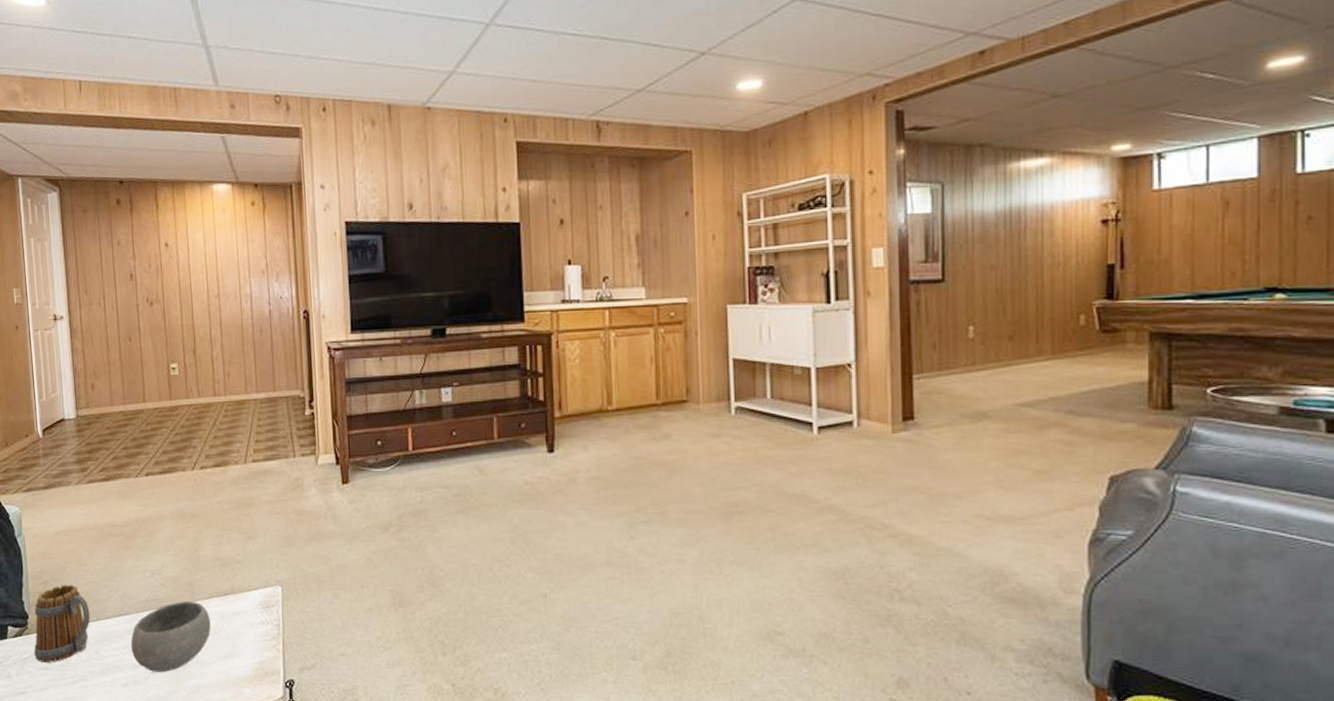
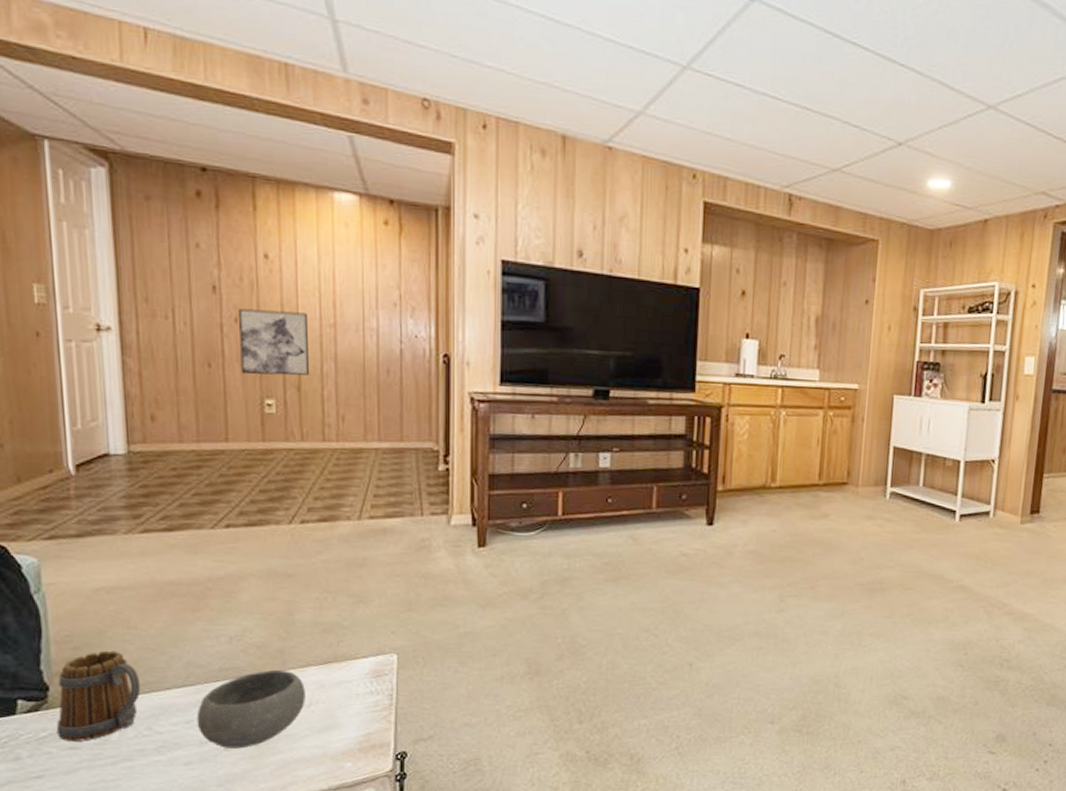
wall art: none [149,288,202,344] -> present [239,308,310,376]

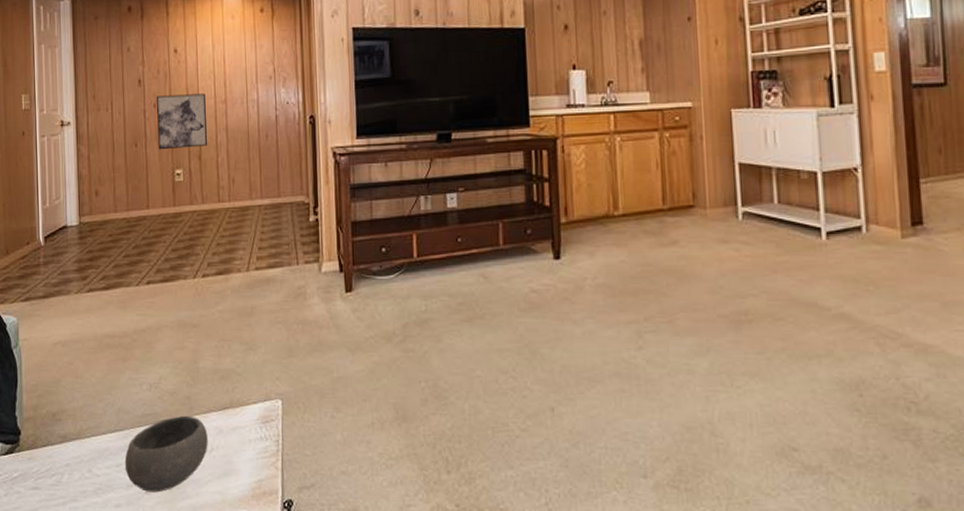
mug: present [56,650,141,741] -> none [24,398,85,482]

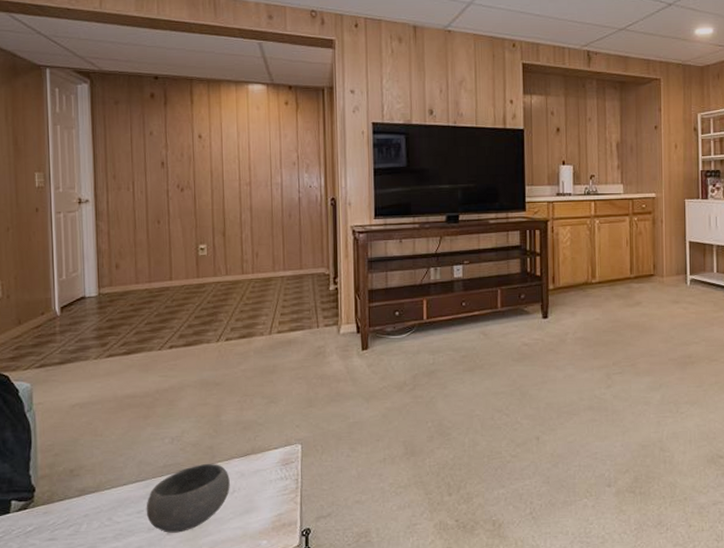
wall art: present [157,93,208,150] -> none [180,176,232,227]

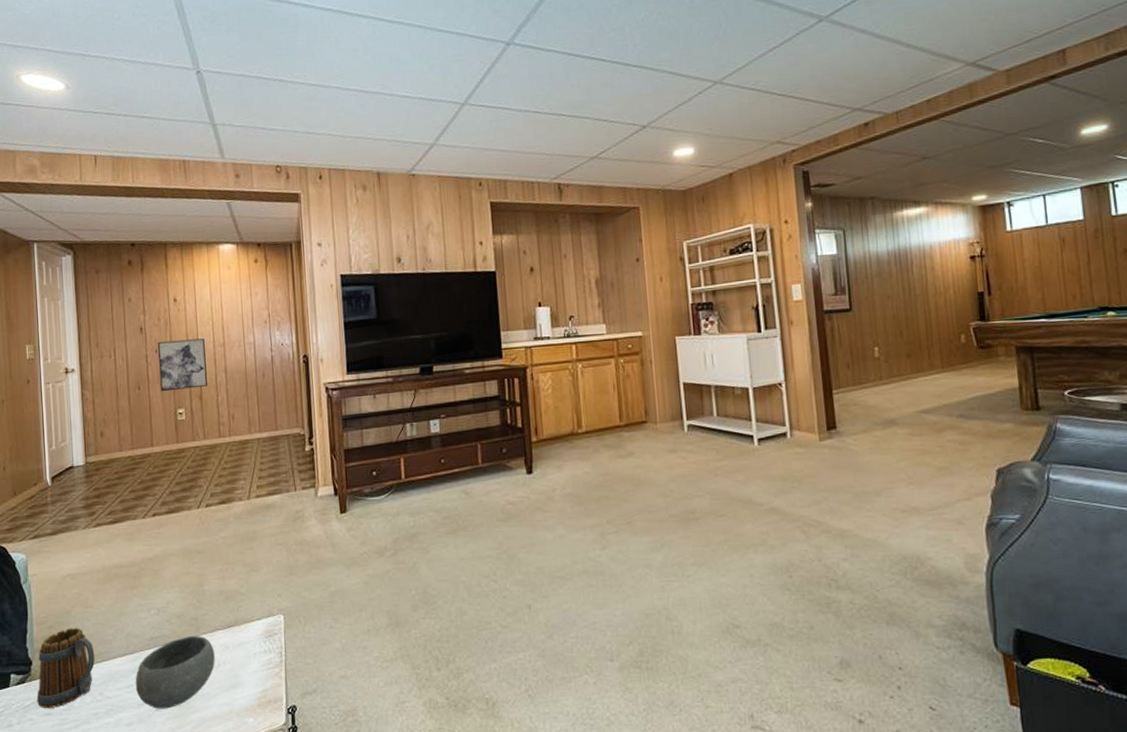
mug: none [39,455,104,533] -> present [36,627,95,708]
wall art: none [180,176,232,227] -> present [158,338,208,392]

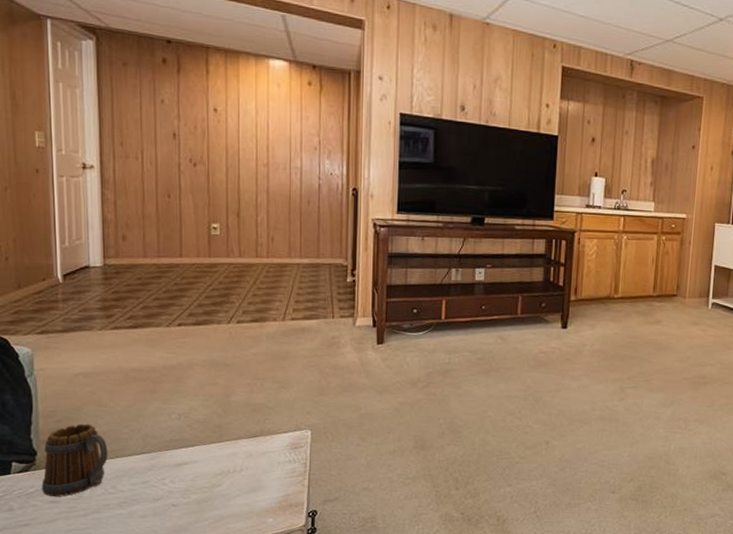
bowl: present [135,635,215,709] -> none [151,441,237,505]
wall art: present [158,338,208,392] -> none [193,151,248,205]

